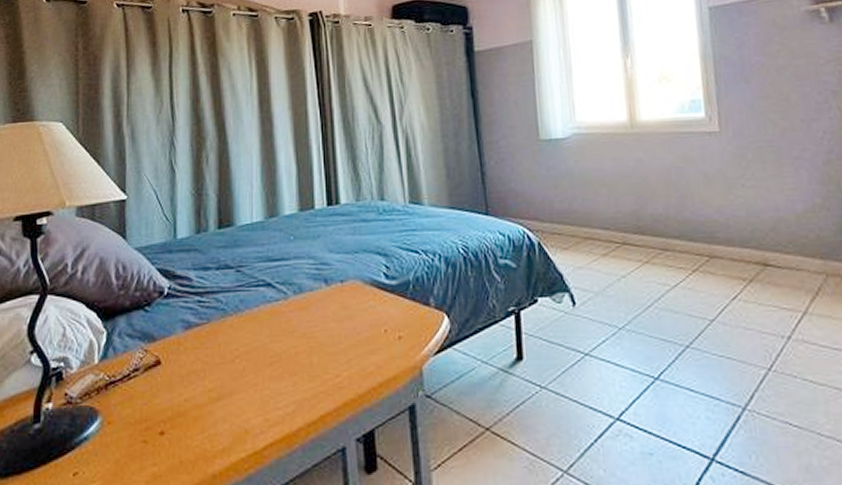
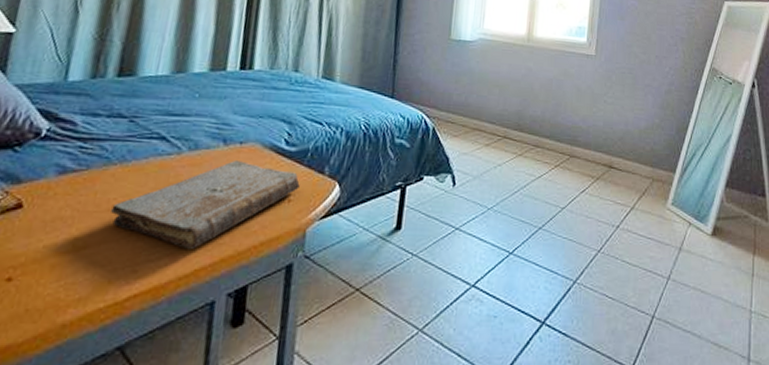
book: none [234,299,407,396] -> present [110,159,300,250]

